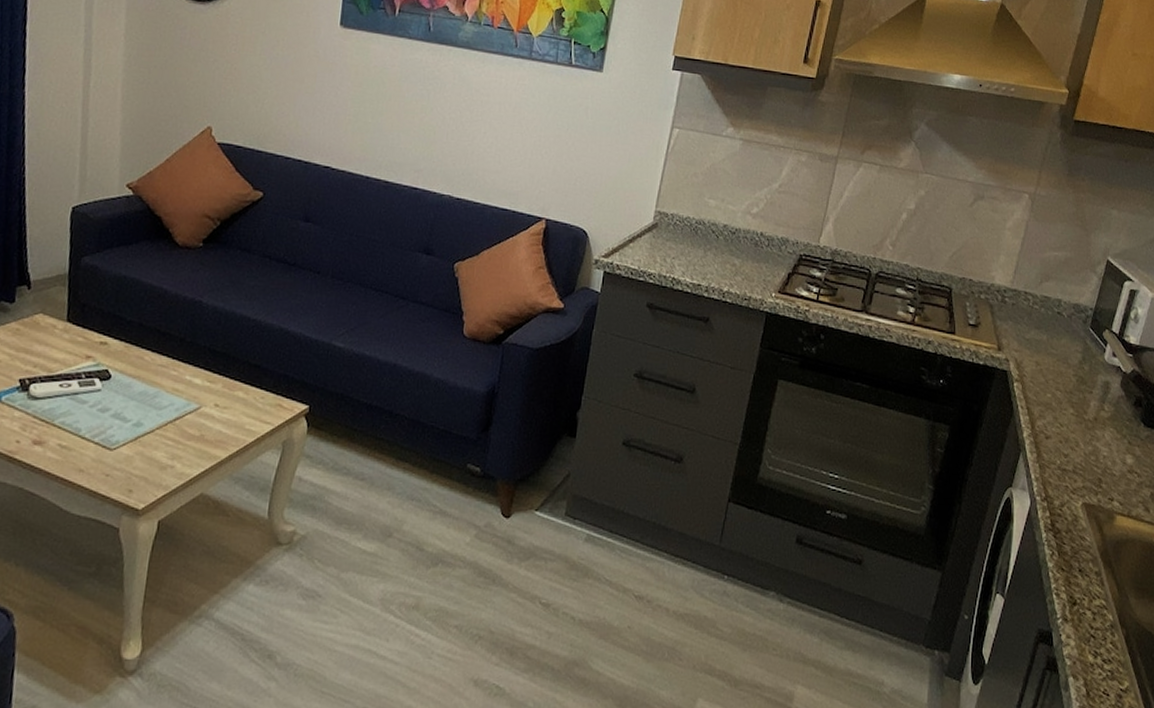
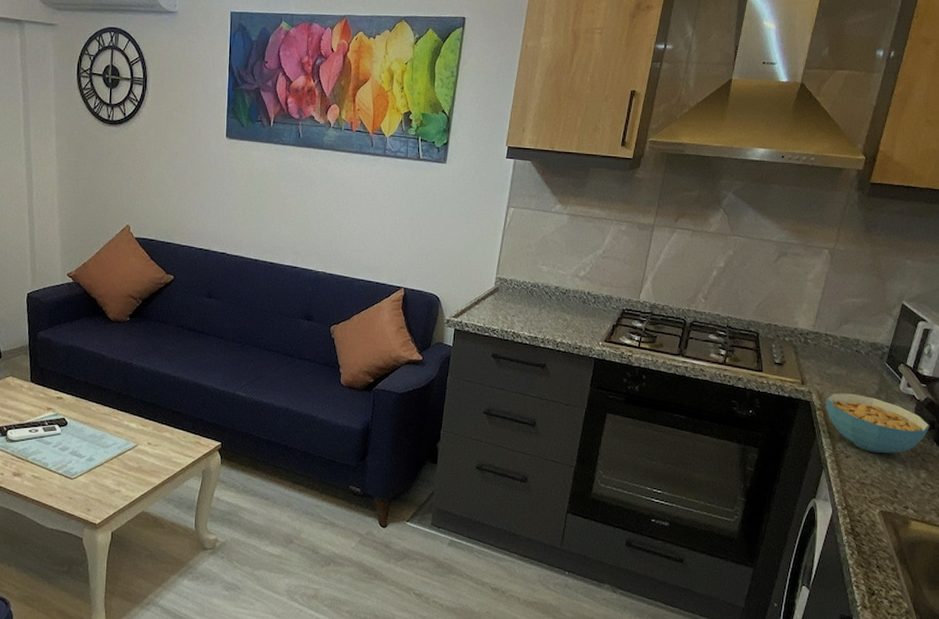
cereal bowl: none [1024,361,1137,434] -> present [826,393,930,453]

